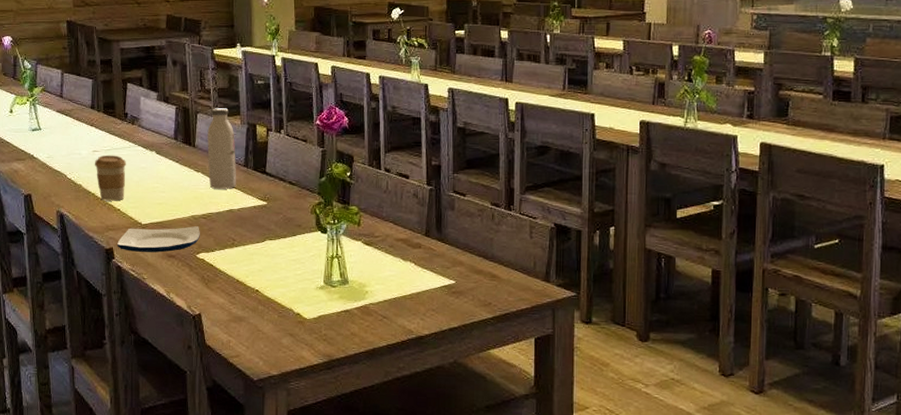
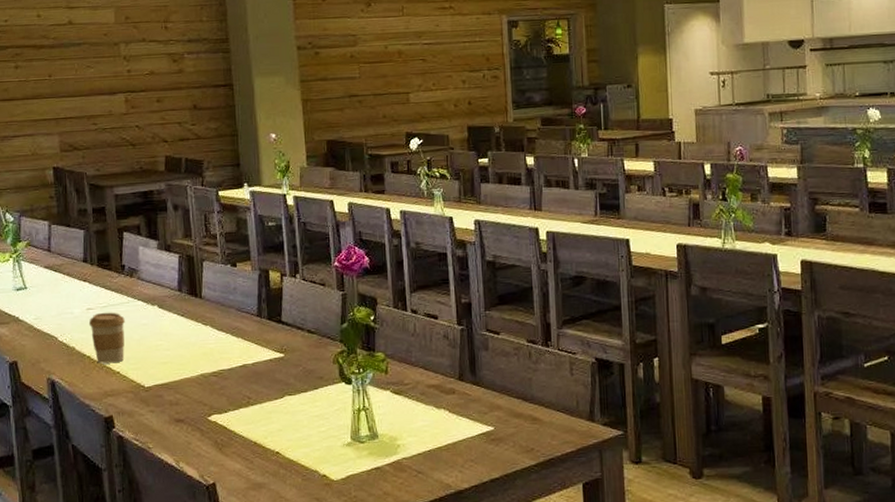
plate: present [117,226,200,253] -> none [118,385,211,419]
water bottle: present [207,108,236,189] -> none [215,254,249,343]

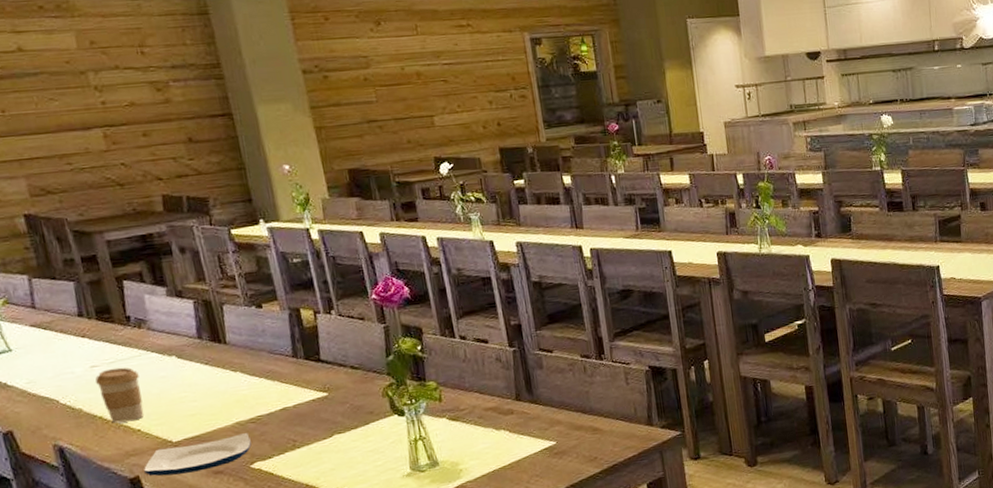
plate: none [118,385,211,419] -> present [144,433,251,476]

